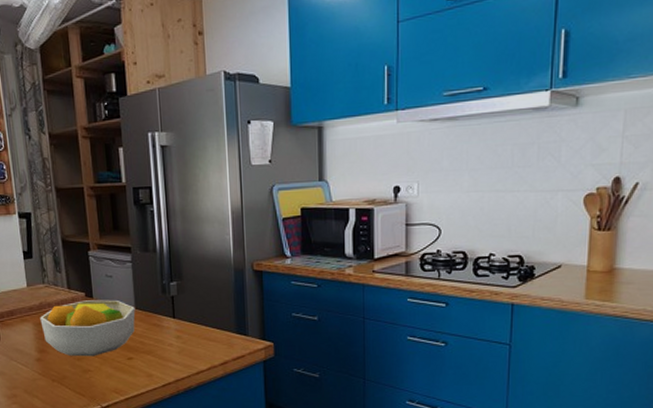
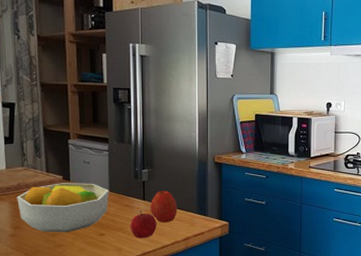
apple: none [160,331,190,363] -> present [130,211,157,239]
apple: none [180,306,213,344] -> present [150,191,177,223]

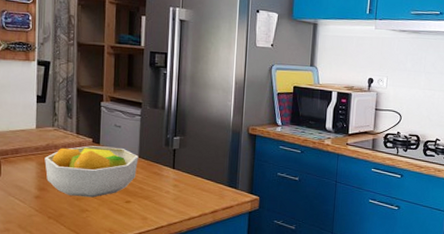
apple: present [130,211,157,239] -> none [157,179,185,209]
apple: present [150,191,177,223] -> none [179,160,207,194]

